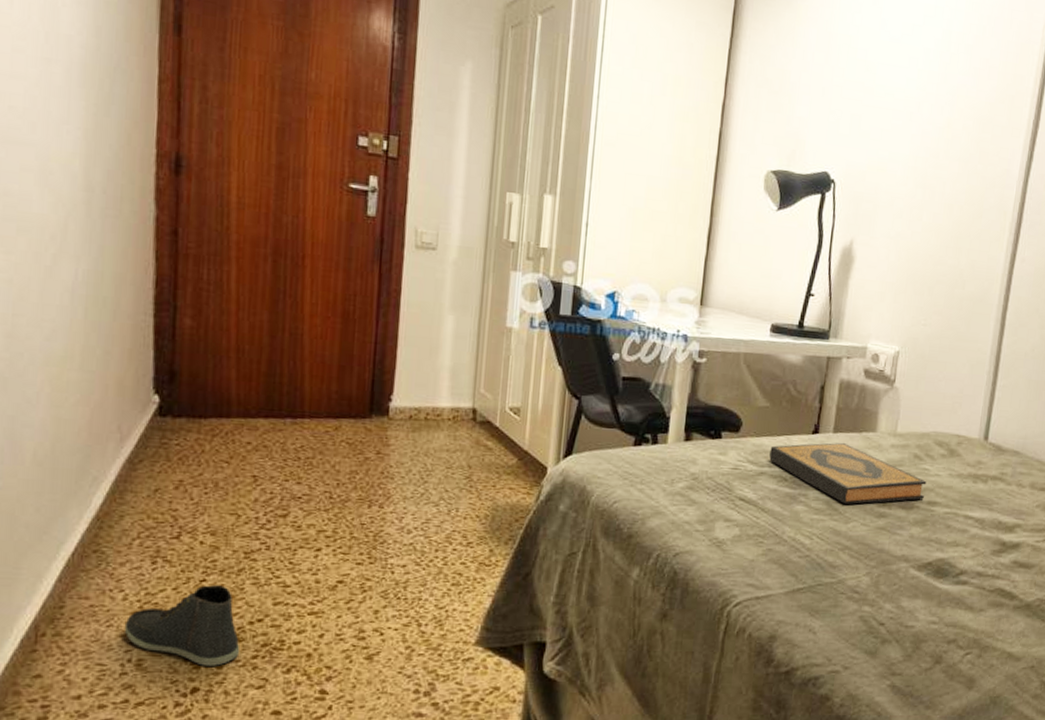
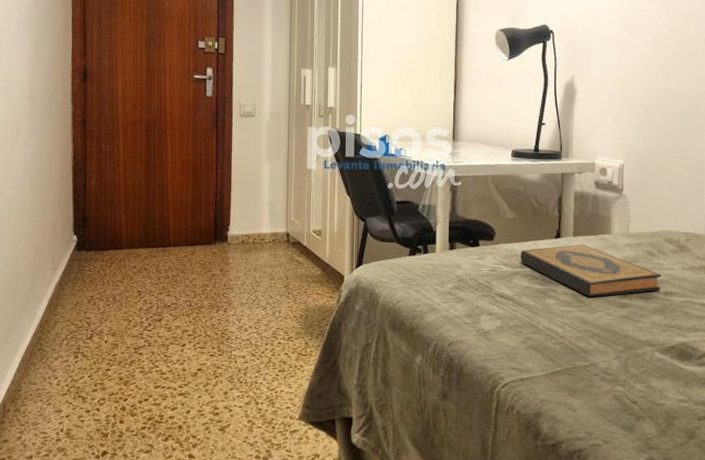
sneaker: present [124,585,240,666] -> none [58,373,134,435]

